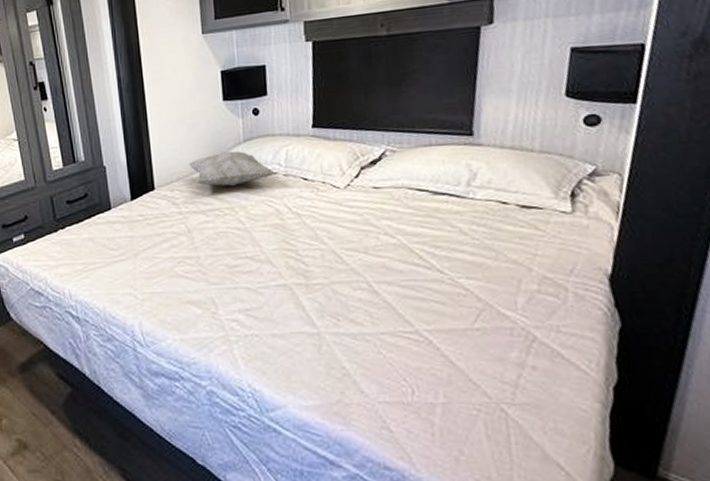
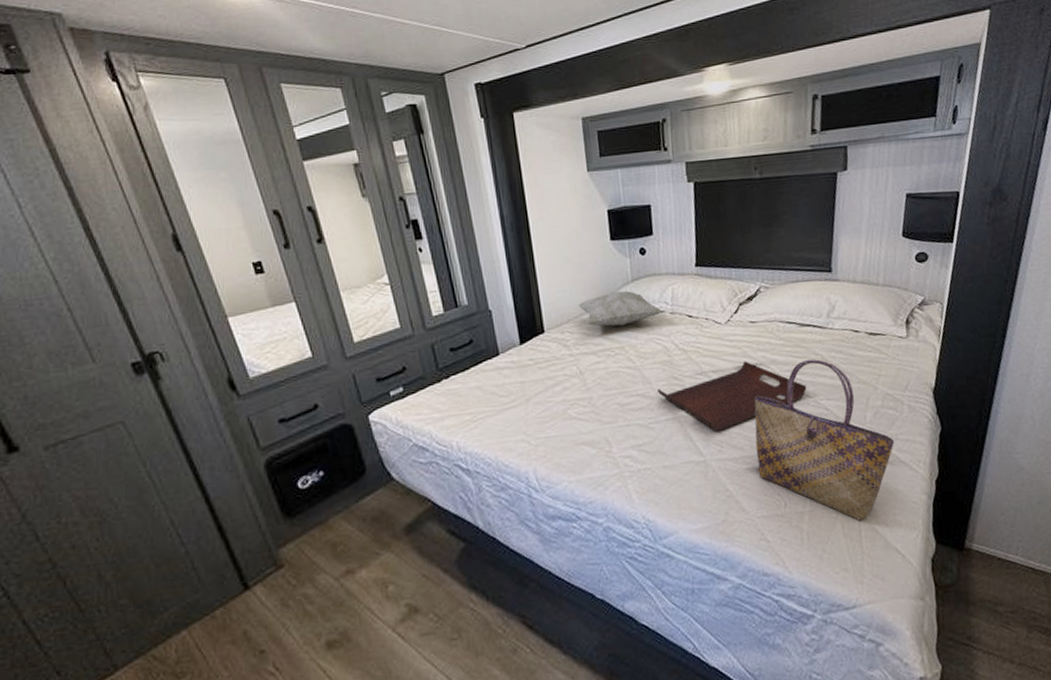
serving tray: none [268,229,441,302] -> present [657,361,807,431]
tote bag: none [377,231,556,425] -> present [754,358,895,522]

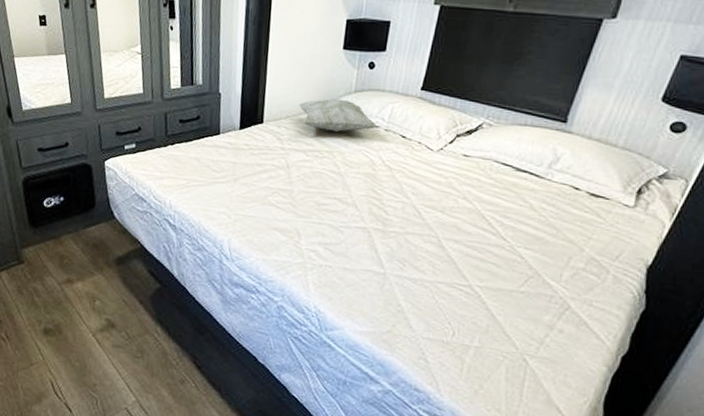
serving tray: present [657,361,807,431] -> none [355,191,506,251]
tote bag: present [754,358,895,522] -> none [434,204,588,372]

